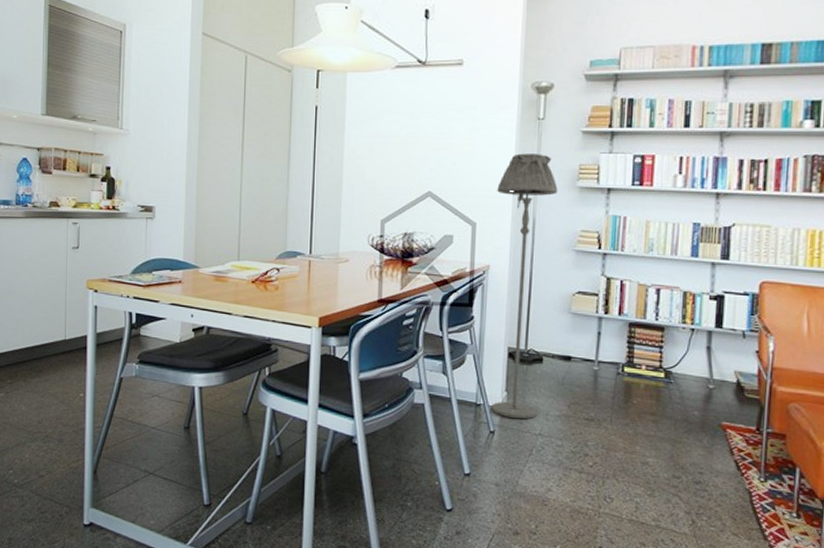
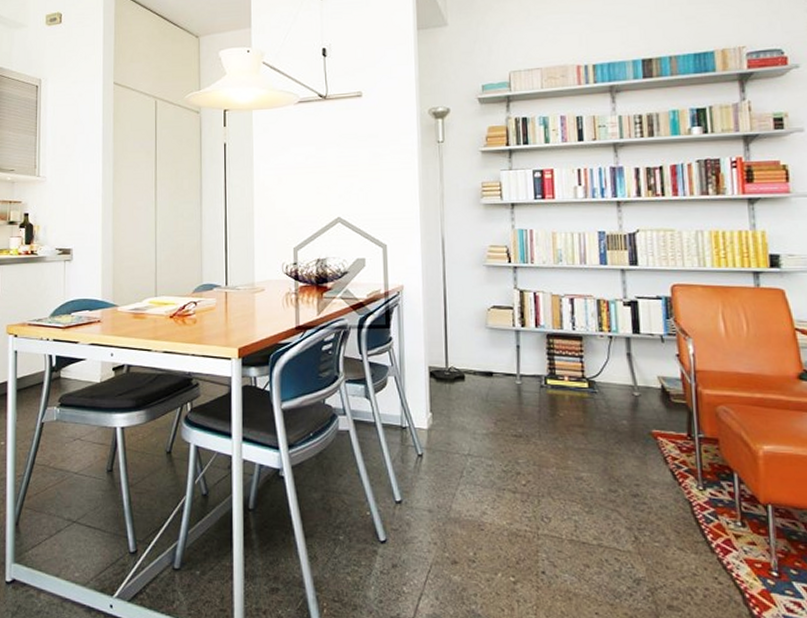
floor lamp: present [491,153,558,419] -> none [404,175,464,440]

